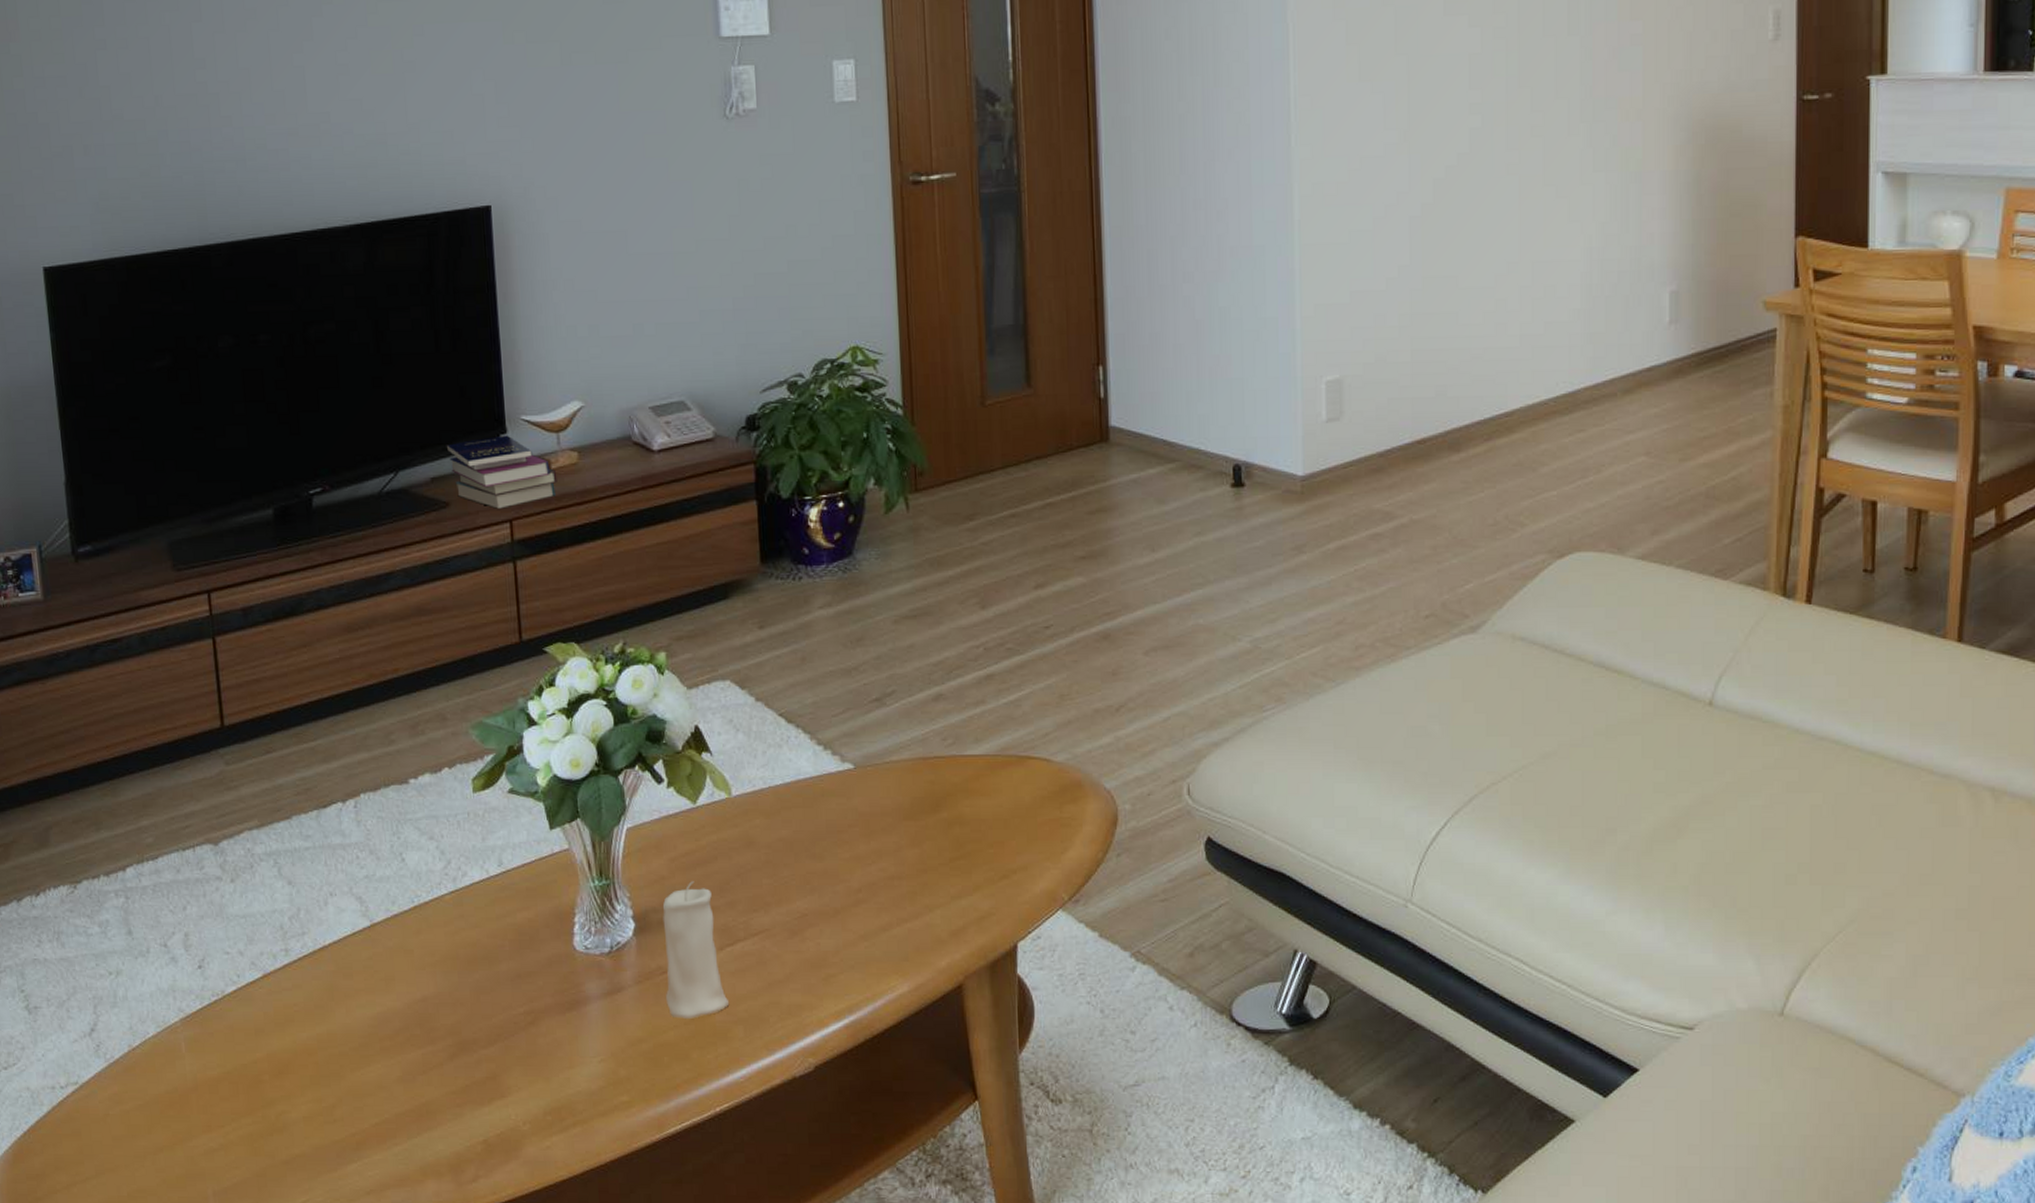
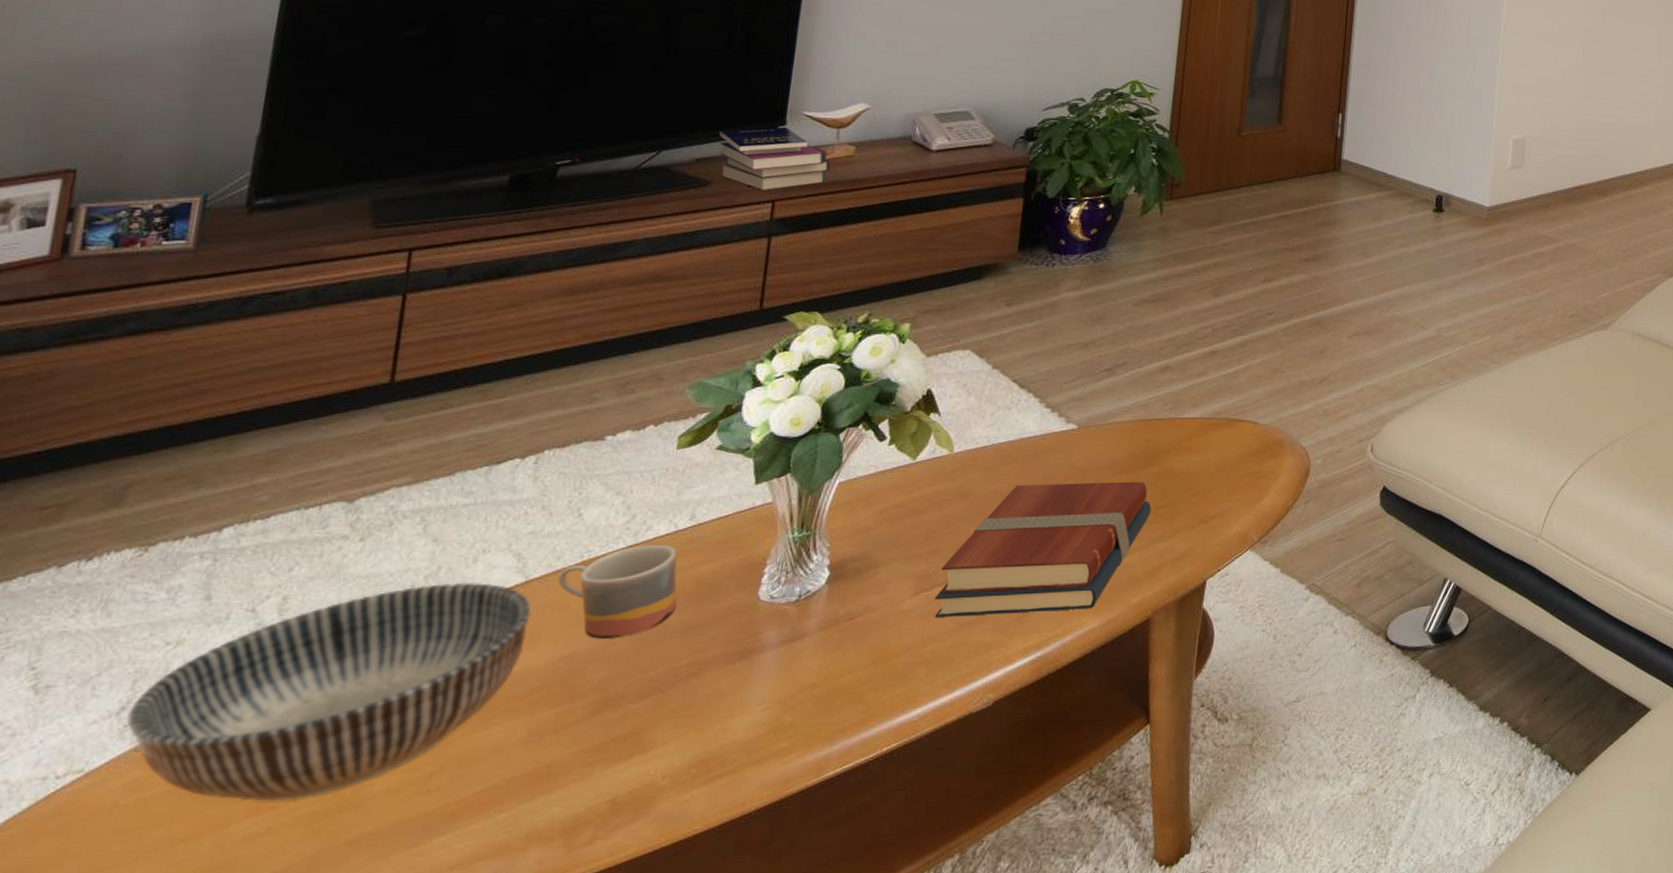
bowl: none [96,924,383,1120] -> present [125,582,532,802]
mug: none [397,891,504,984] -> present [558,544,678,639]
candle: present [662,881,730,1019] -> none [849,531,917,662]
books: none [739,829,947,975] -> present [934,481,1152,618]

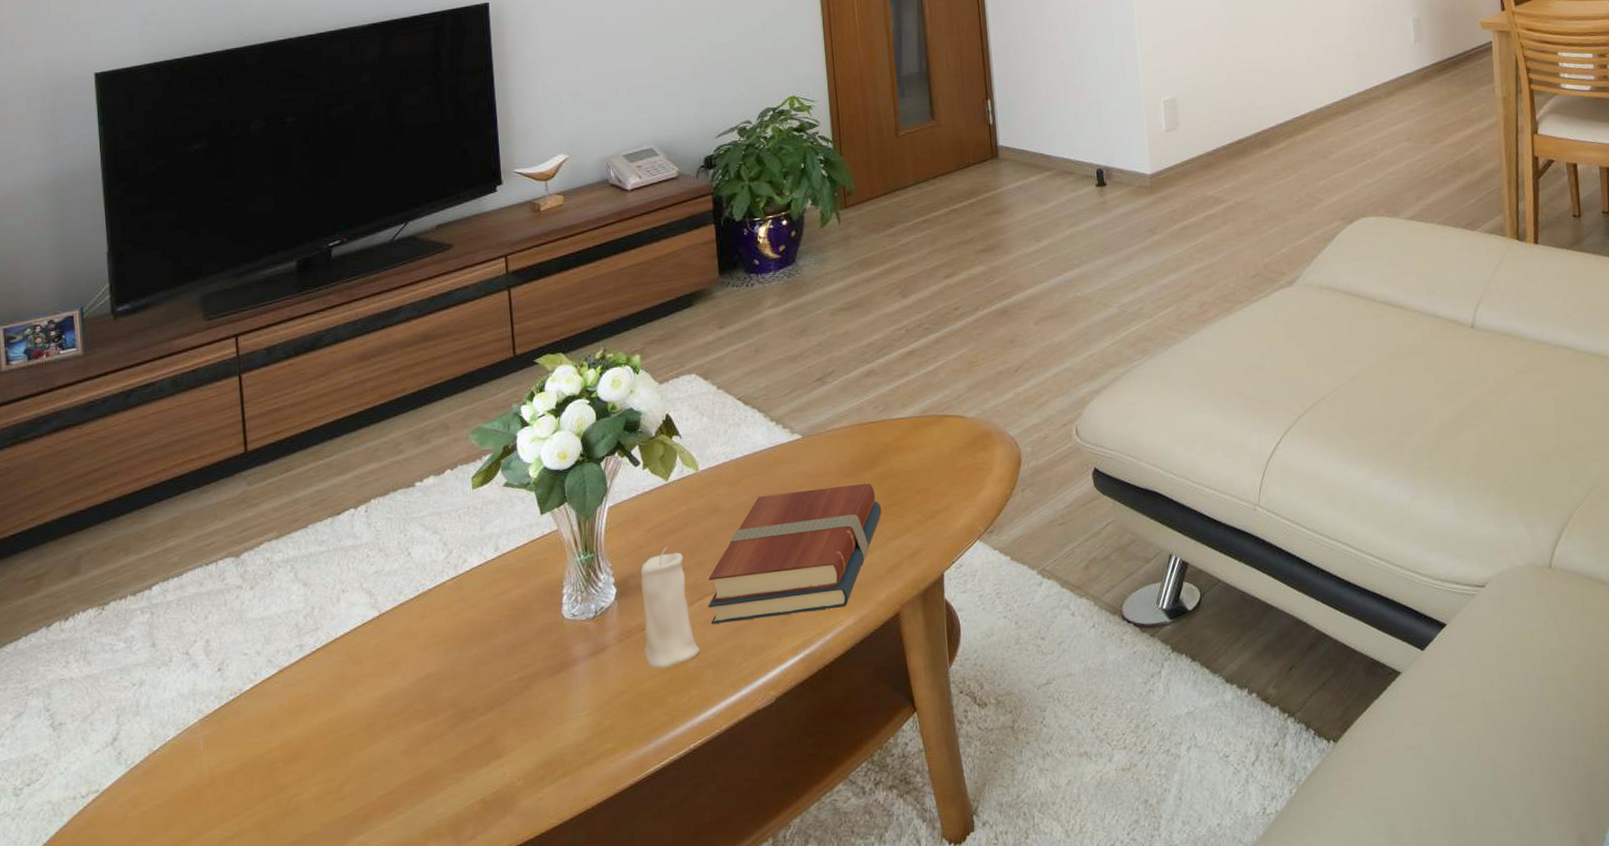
bowl: present [125,582,532,802] -> none [118,618,390,811]
mug: present [558,544,678,639] -> none [403,574,500,661]
books: present [719,126,831,191] -> none [451,185,546,248]
candle: none [849,531,917,662] -> present [640,547,701,669]

